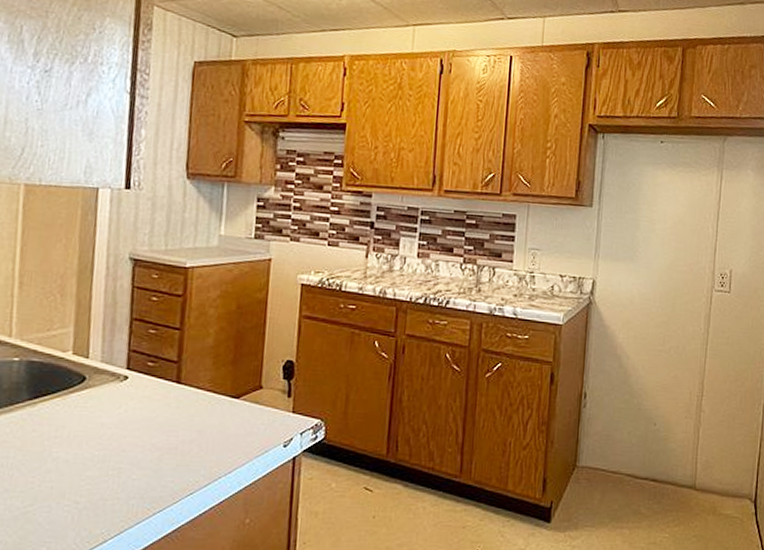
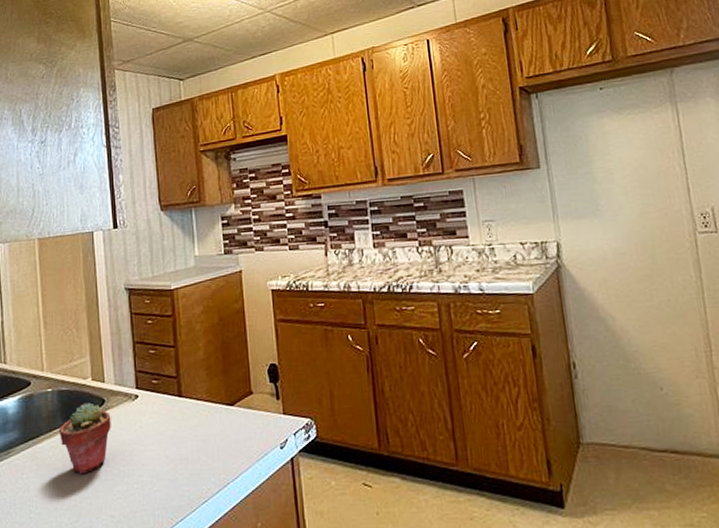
potted succulent: none [21,378,91,456] -> present [58,402,111,475]

